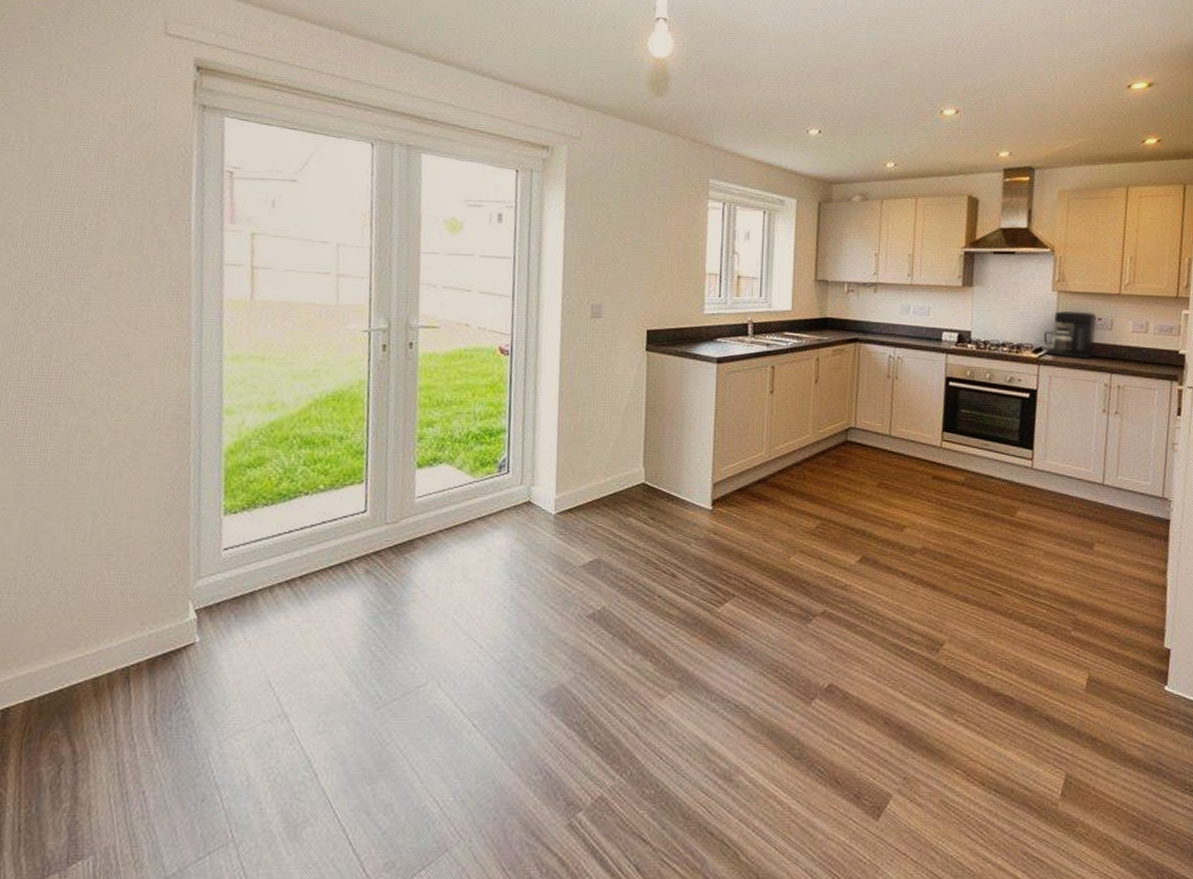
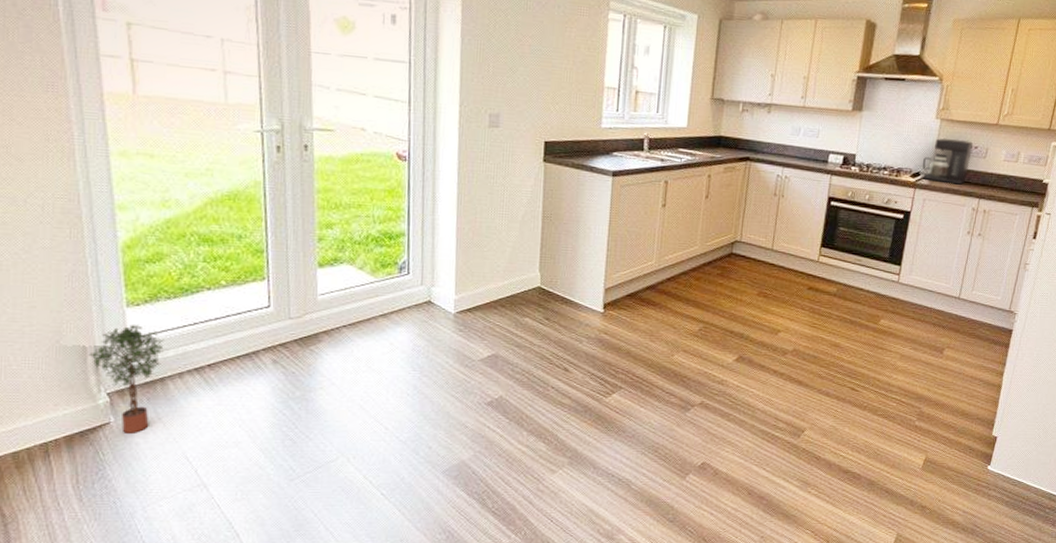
potted tree: none [181,534,258,655] -> present [88,325,164,433]

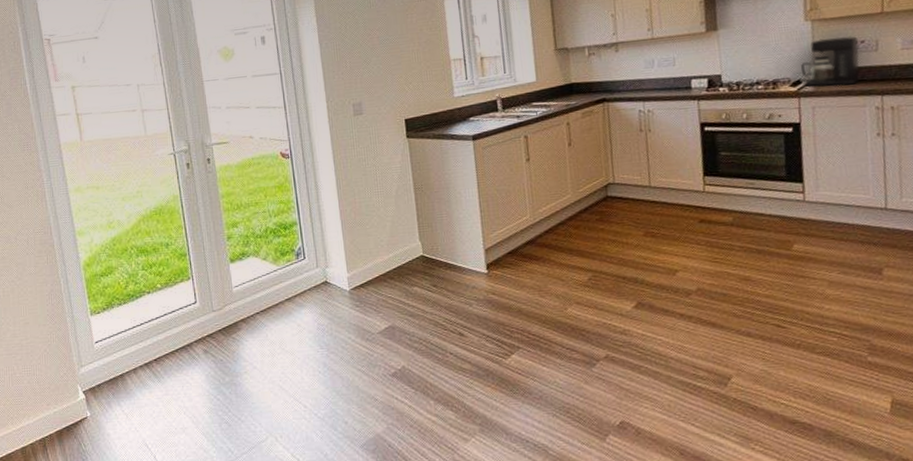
potted tree: present [88,325,164,433] -> none [67,330,121,426]

